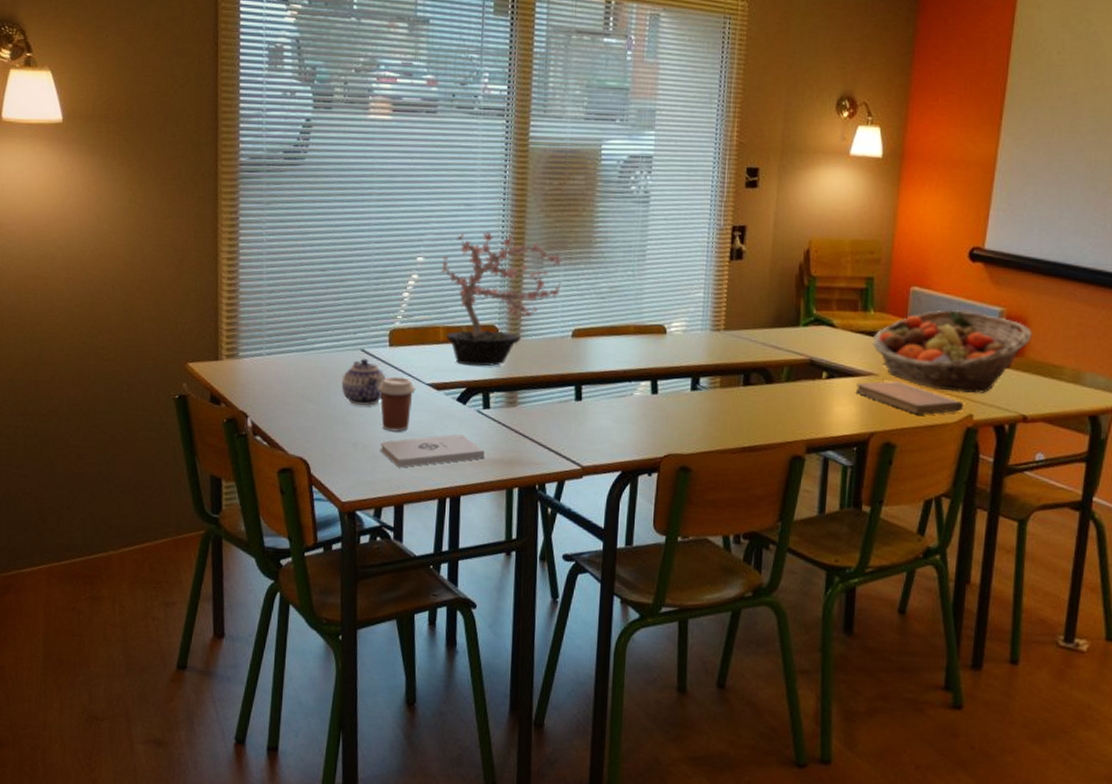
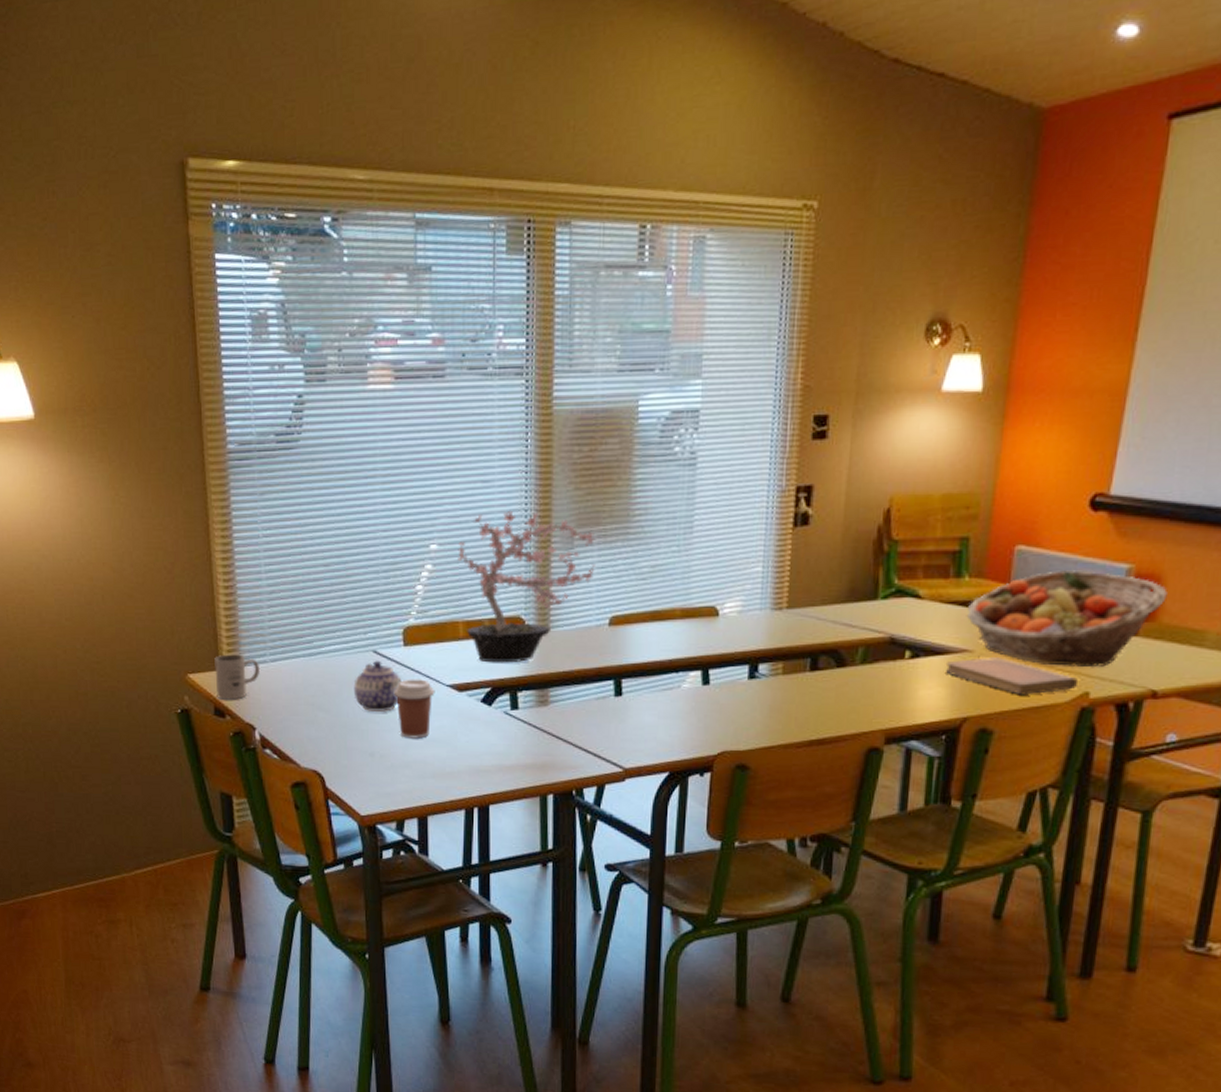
mug: none [213,346,256,389] -> present [214,654,261,700]
notepad: present [380,434,485,468] -> none [399,739,514,777]

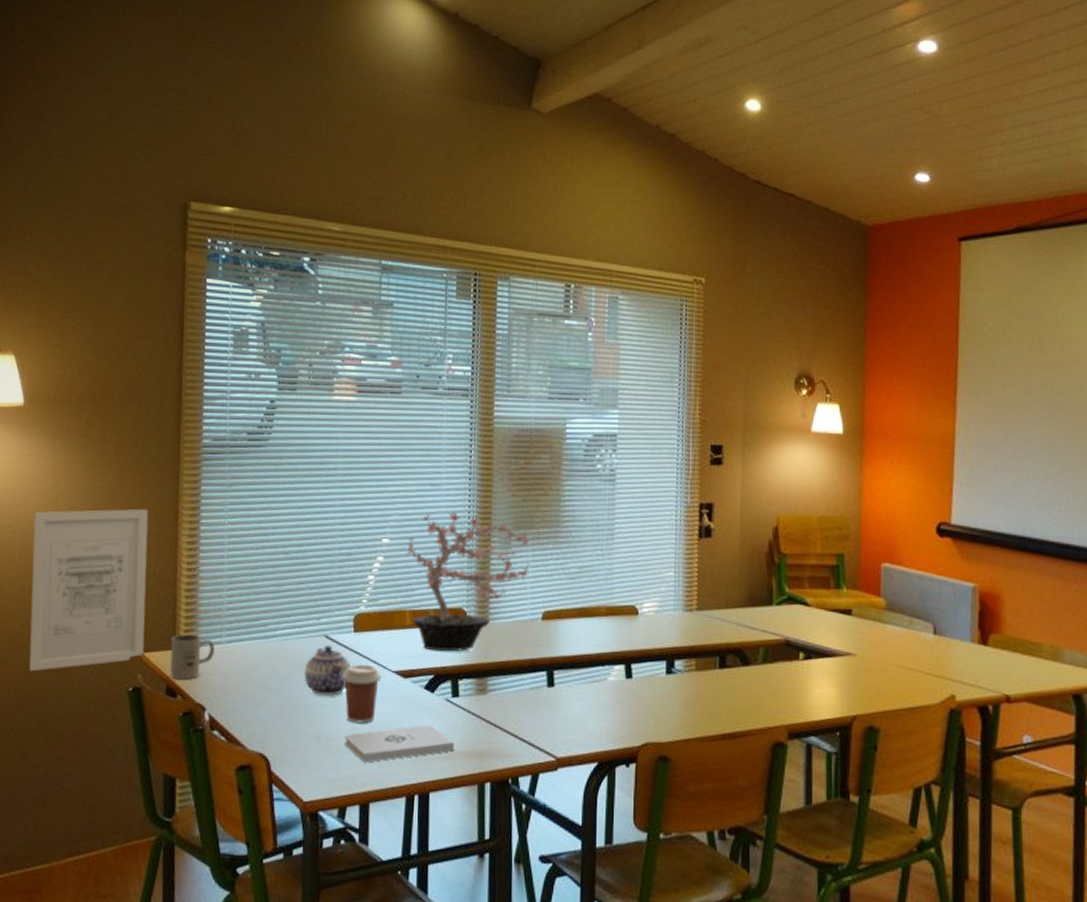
wall art: none [61,524,188,697] -> present [29,508,149,672]
notepad: none [399,739,514,777] -> present [344,725,454,763]
notebook: present [944,657,1078,695] -> none [834,661,944,697]
fruit basket: present [966,570,1168,668] -> none [847,586,1007,674]

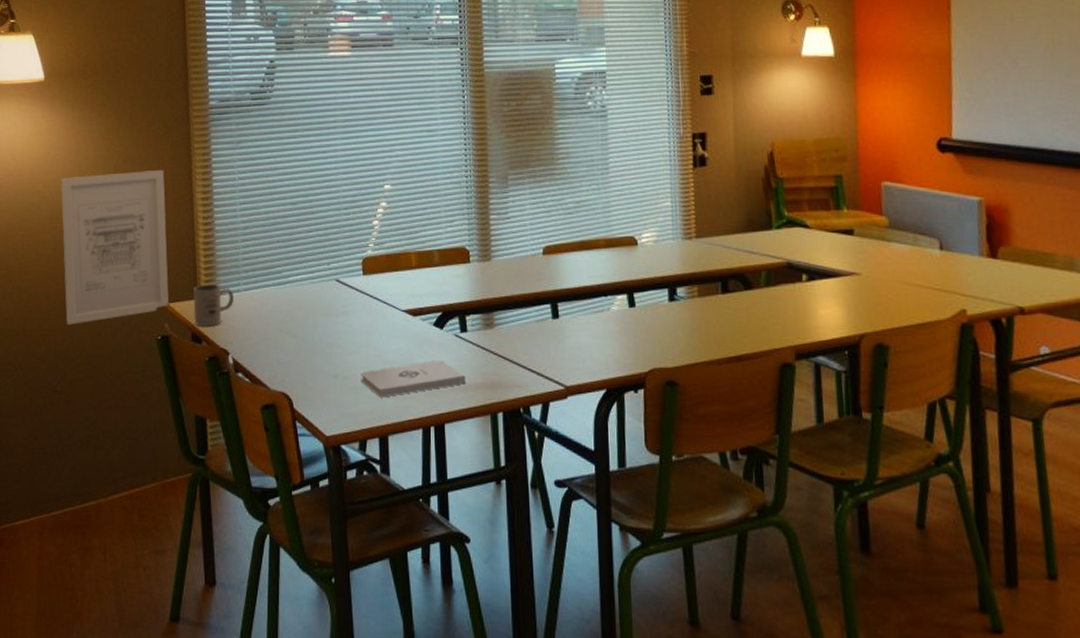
teapot: present [304,645,351,697] -> none [318,288,362,337]
coffee cup: present [342,664,382,724] -> none [354,305,392,361]
potted plant: present [407,511,530,652] -> none [408,155,528,290]

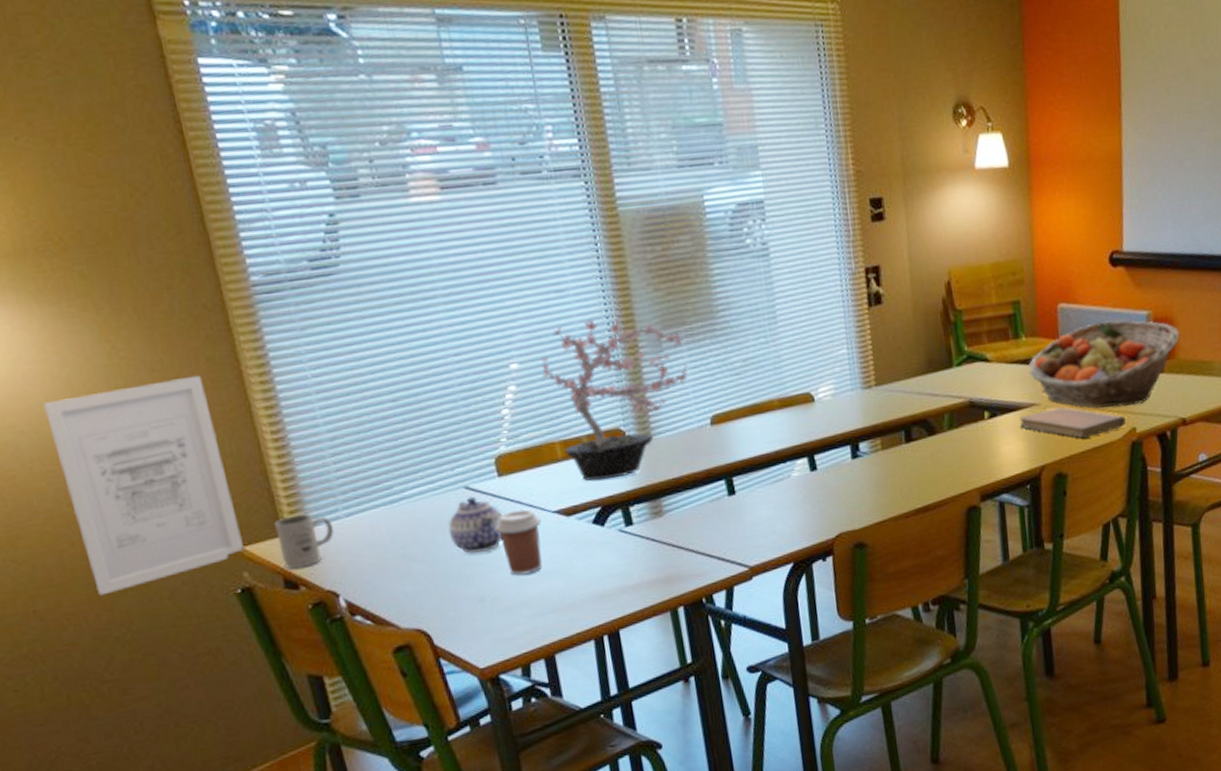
teapot: none [318,288,362,337] -> present [448,496,503,555]
coffee cup: none [354,305,392,361] -> present [495,509,543,576]
notepad: present [360,360,466,398] -> none [512,561,638,615]
potted plant: none [408,155,528,290] -> present [540,318,688,482]
notebook: none [838,279,954,313] -> present [1019,407,1126,439]
fruit basket: none [849,202,1016,288] -> present [1028,319,1180,409]

